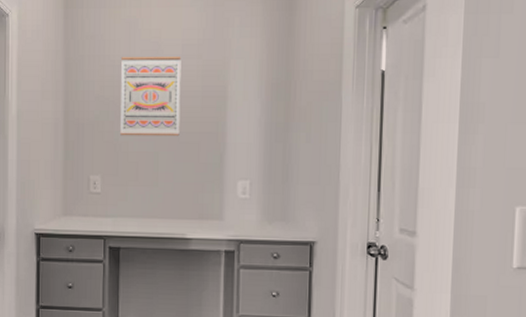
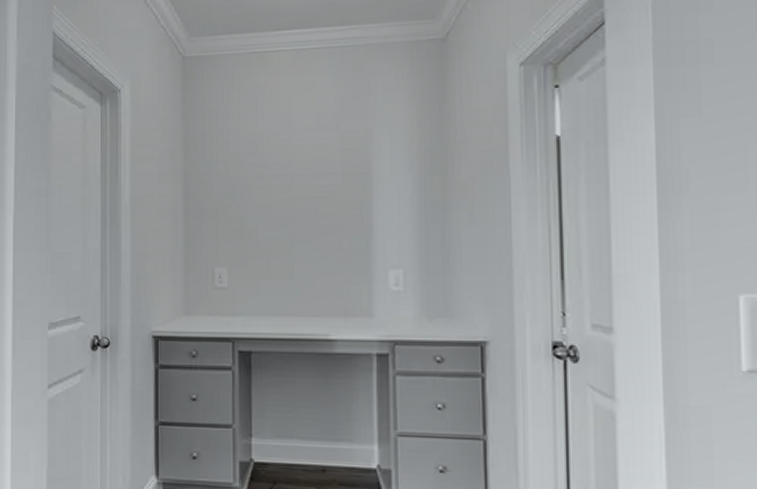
wall art: present [120,57,181,137] -> none [248,129,318,221]

